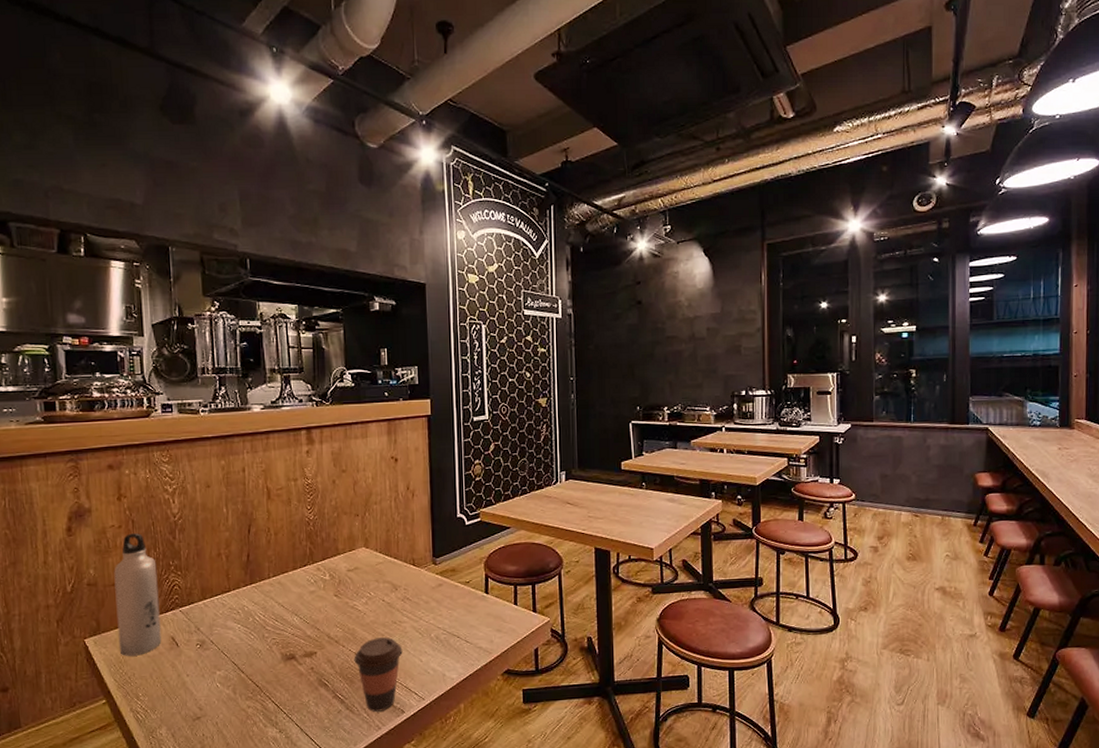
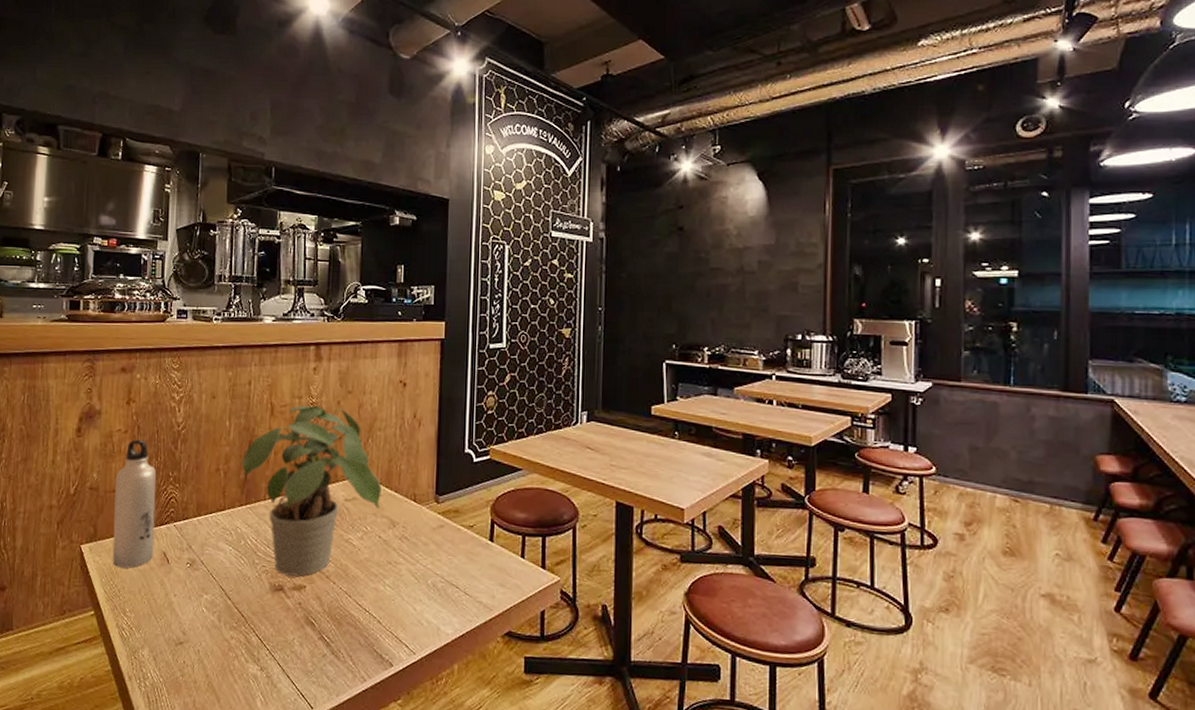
potted plant: none [243,485,382,645] -> present [242,405,381,576]
coffee cup: present [354,637,403,712] -> none [344,578,396,661]

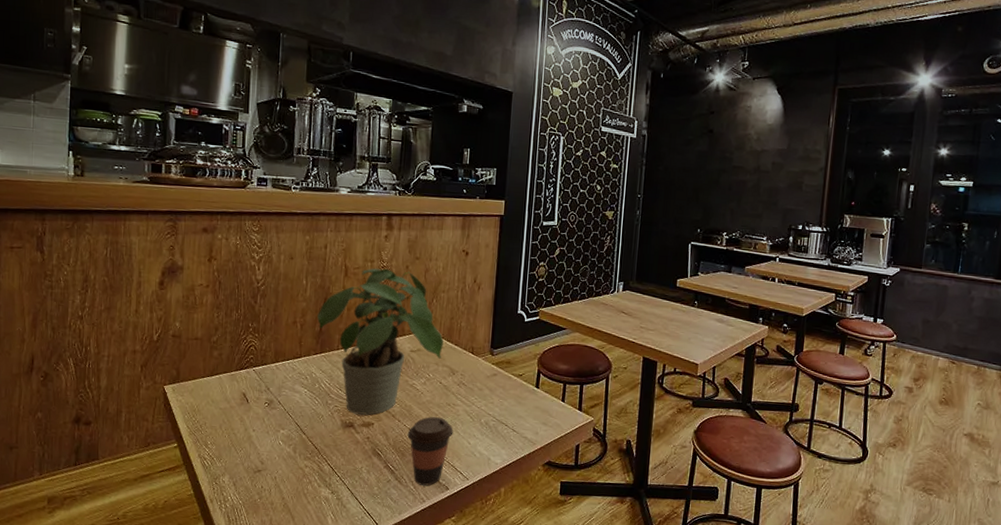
water bottle: present [112,439,157,568] -> none [194,293,237,407]
coffee cup: none [344,578,396,661] -> present [407,417,454,486]

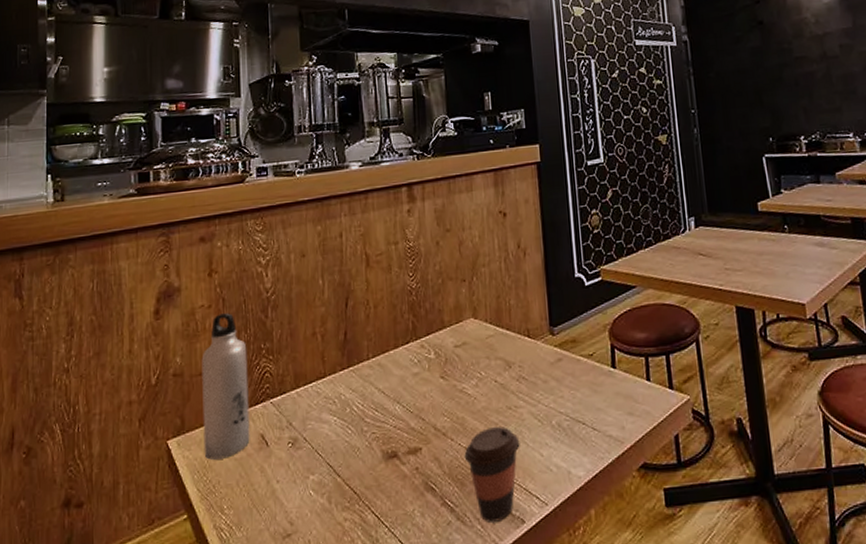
water bottle: none [194,293,237,407] -> present [201,313,250,460]
potted plant: present [317,268,444,415] -> none [340,248,493,440]

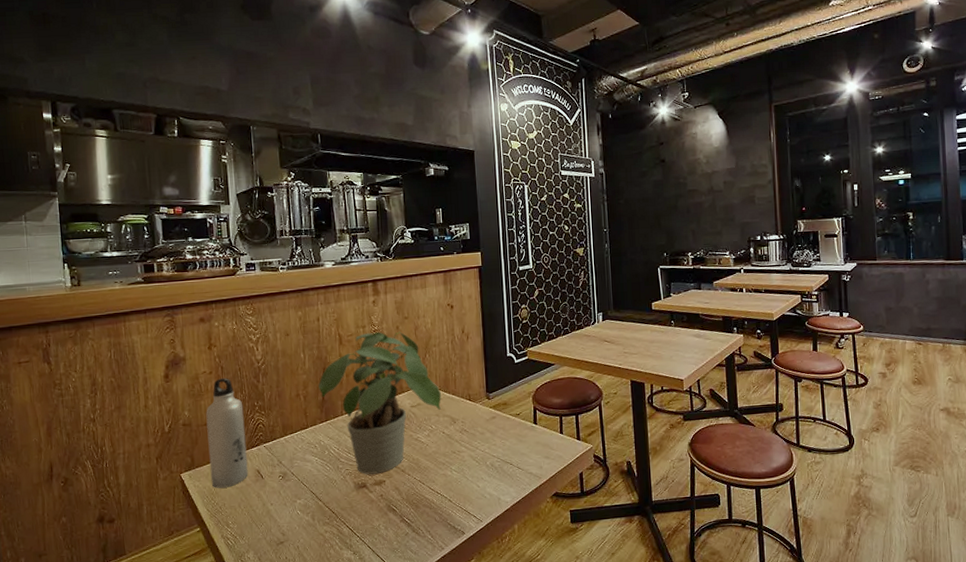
potted plant: none [340,248,493,440] -> present [318,331,441,474]
coffee cup: present [464,427,520,522] -> none [418,466,462,534]

